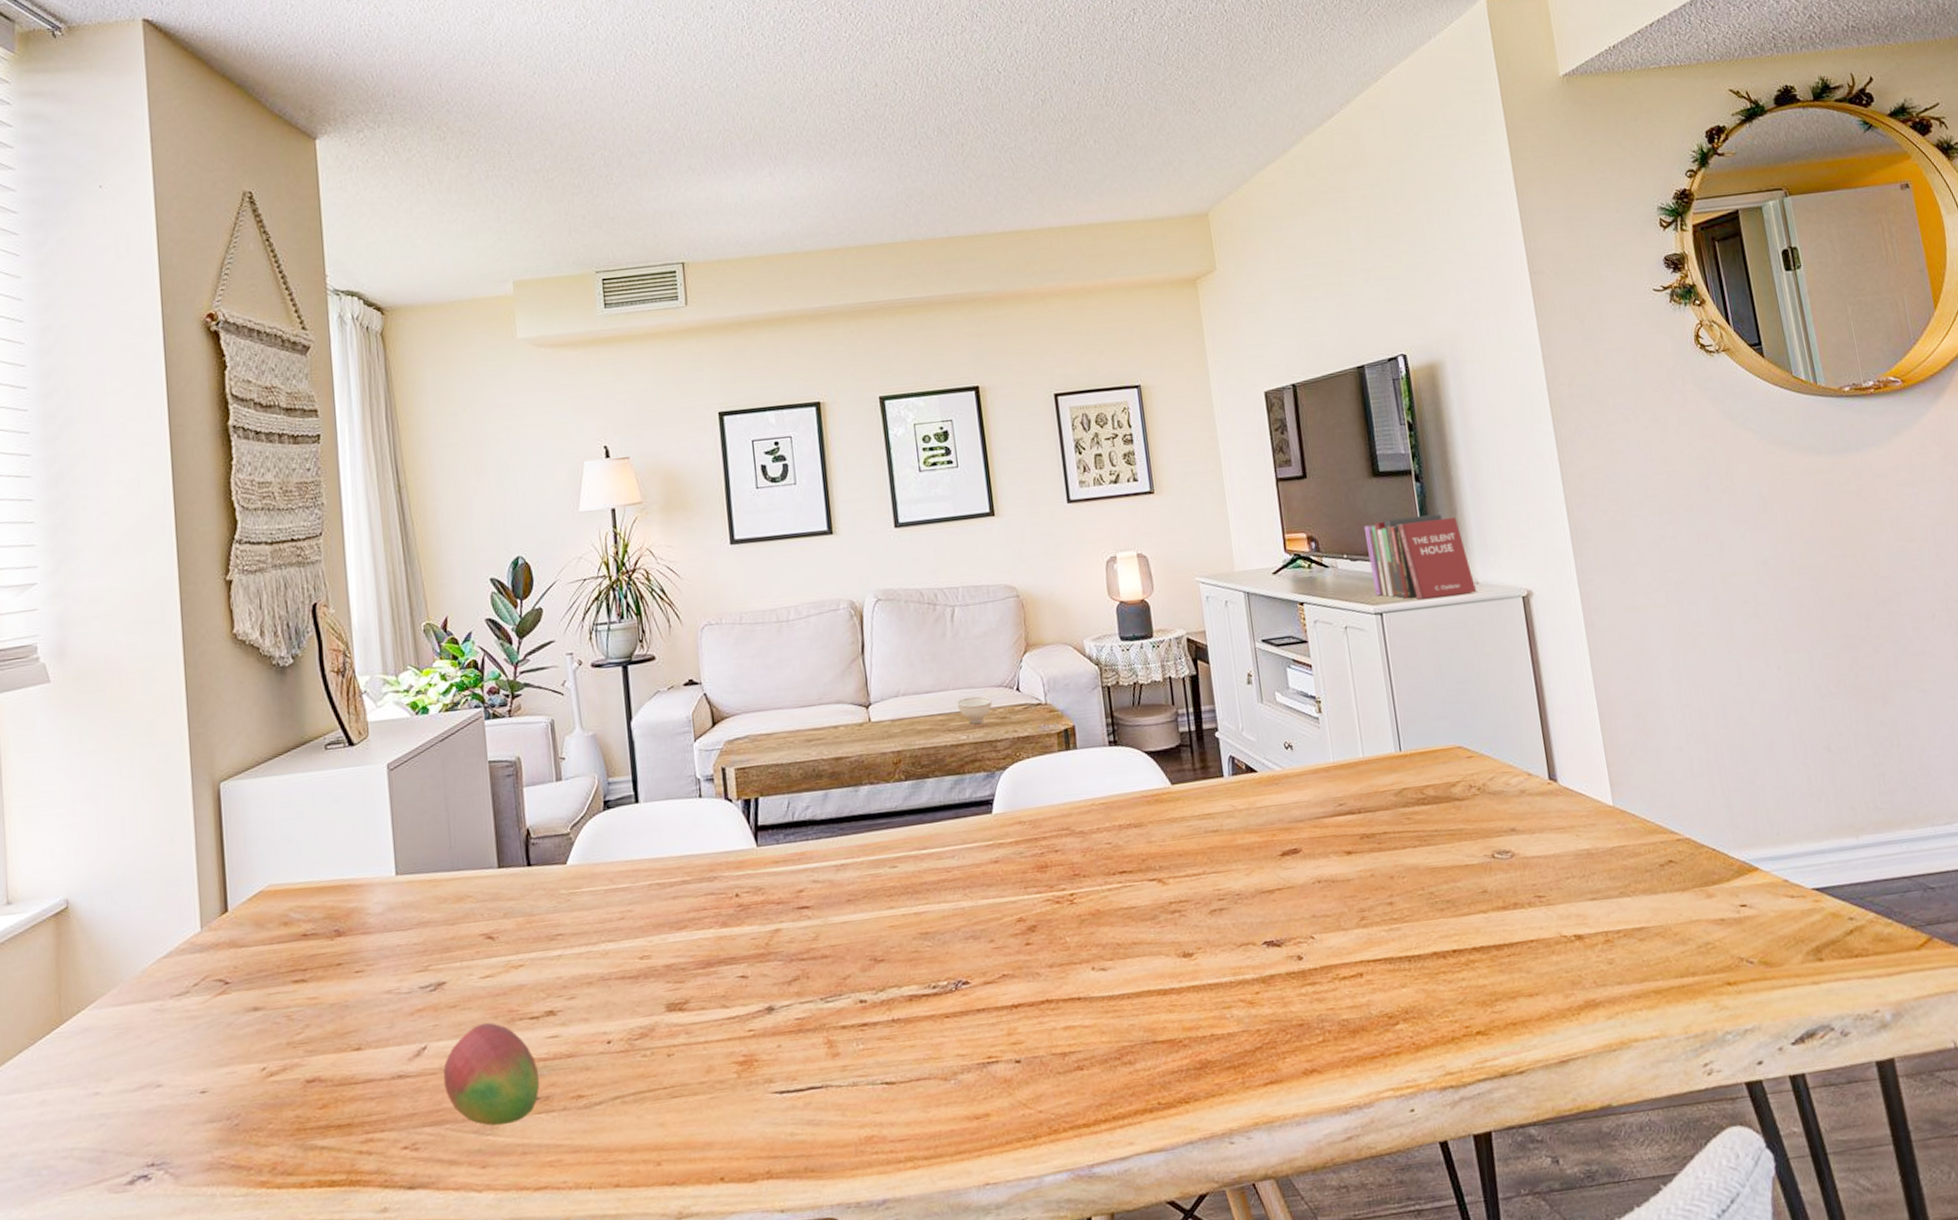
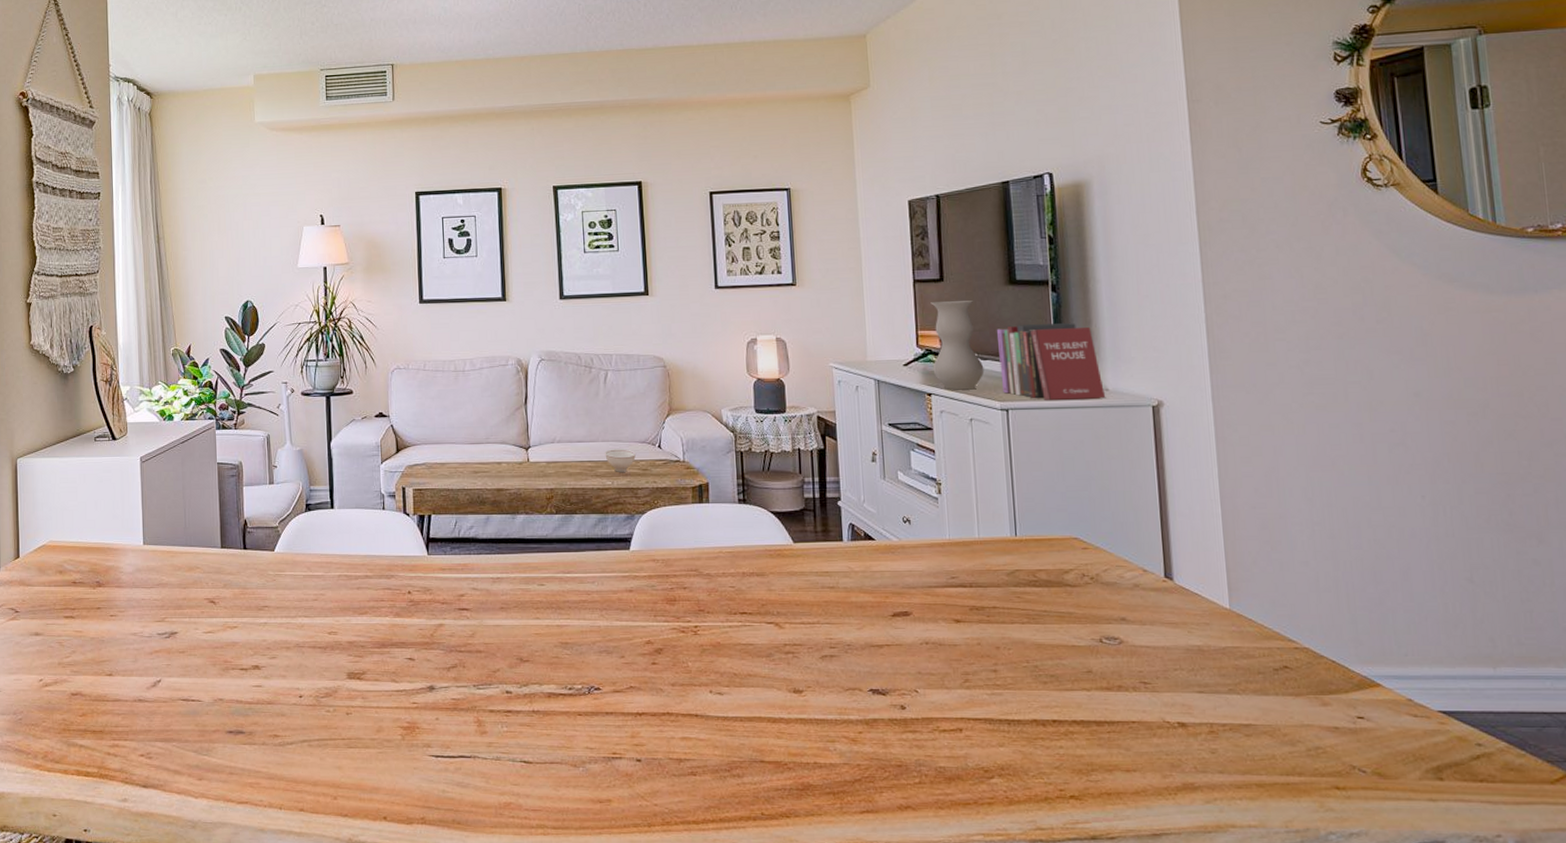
fruit: present [443,1022,540,1126] -> none [172,668,246,748]
vase: none [1295,497,1355,597] -> present [931,300,985,390]

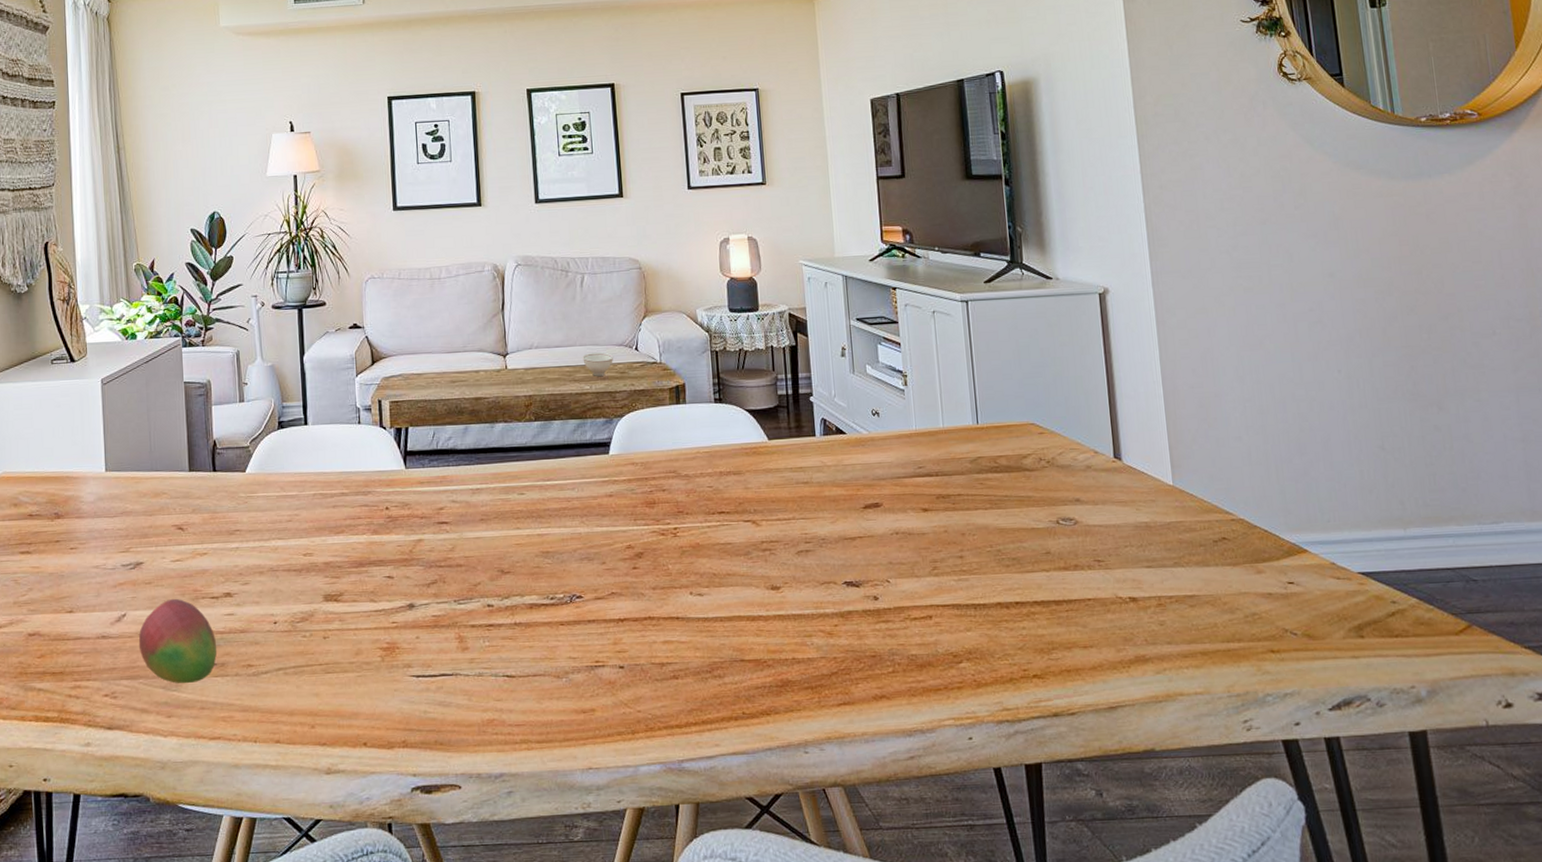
fruit: none [172,668,246,748] -> present [138,598,217,683]
vase: present [931,300,985,390] -> none [893,196,945,284]
books: present [996,323,1105,401] -> none [955,215,1056,292]

